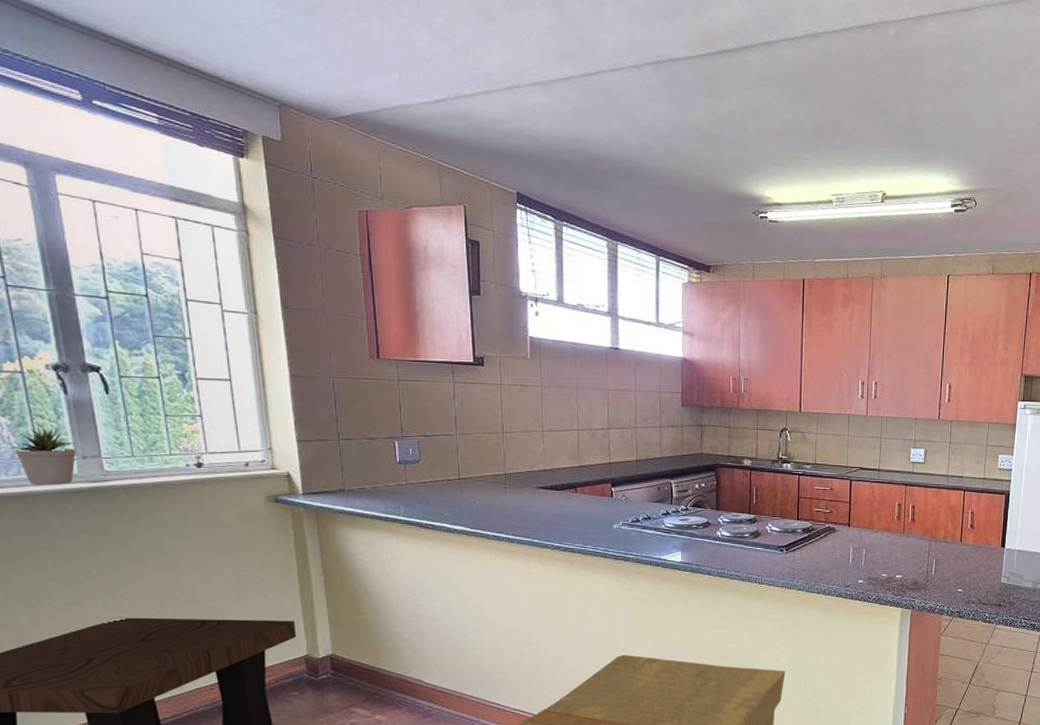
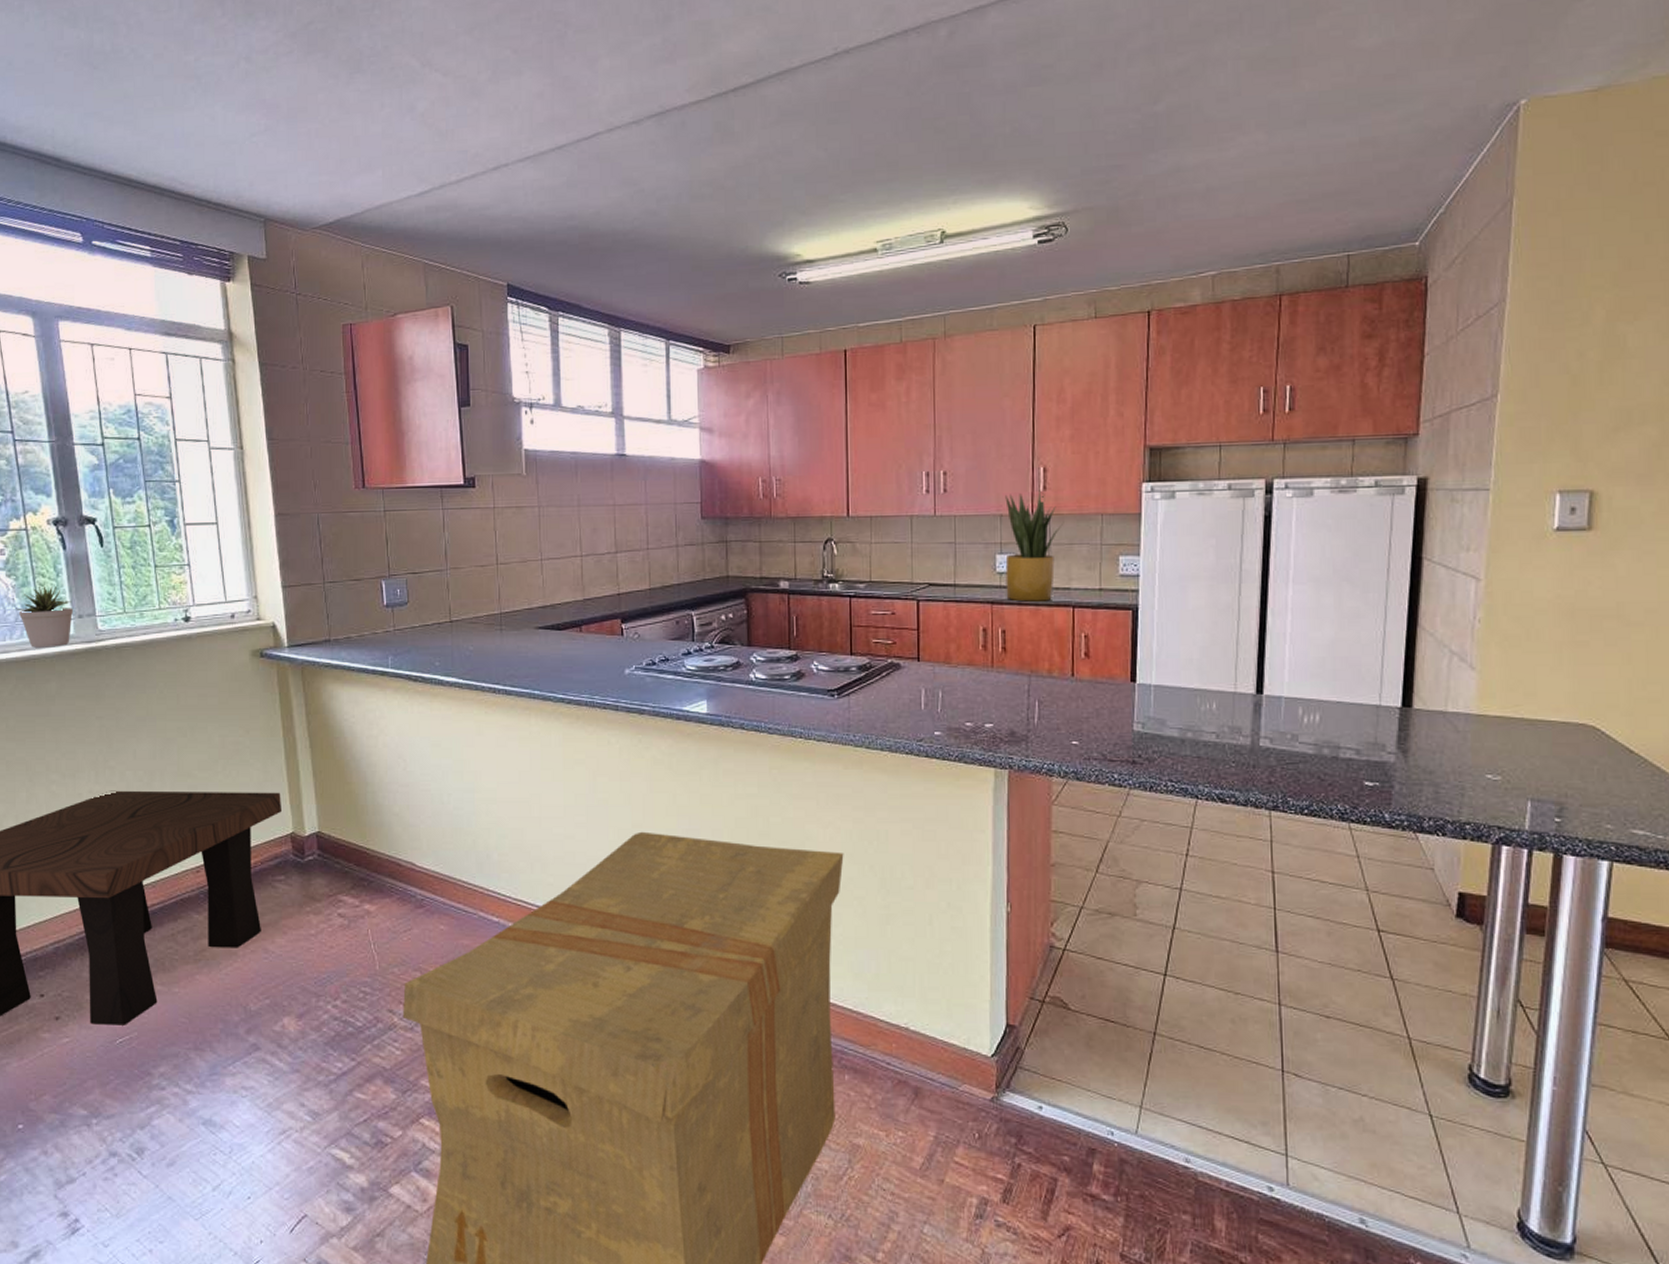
planter: none [916,400,961,485] -> present [1005,489,1064,602]

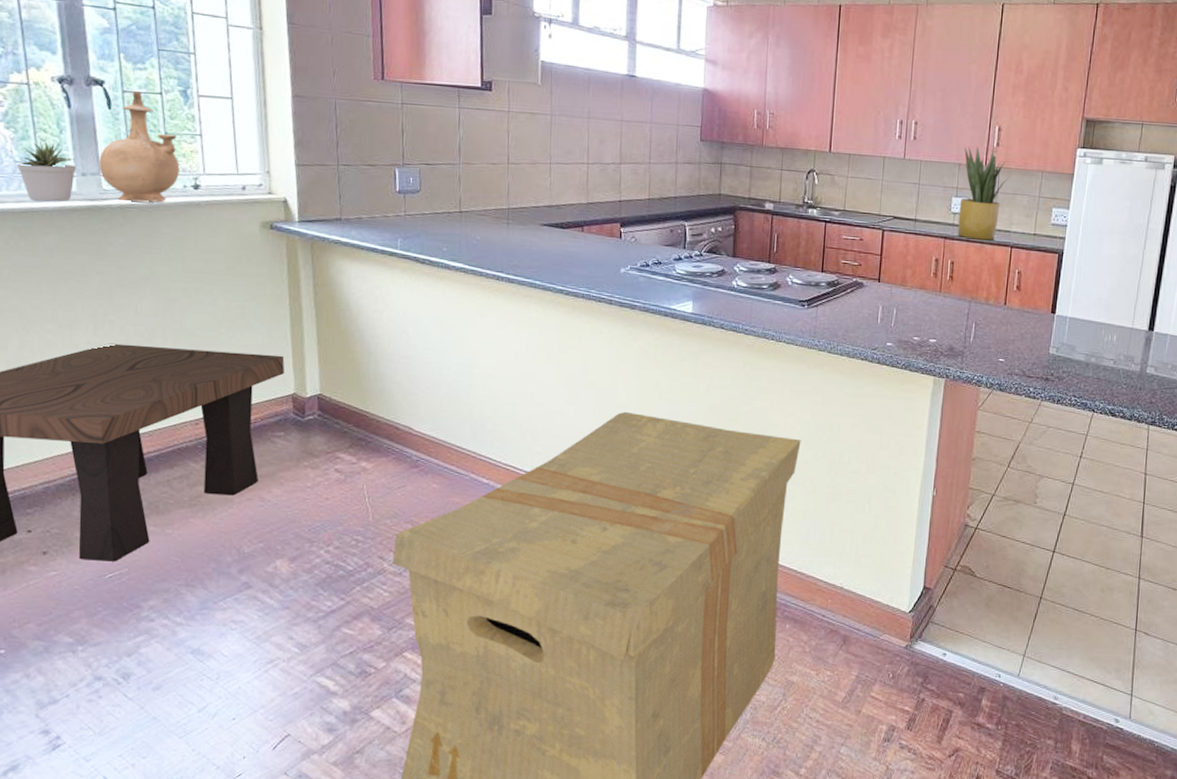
vase: none [94,526,170,641] -> present [99,91,180,203]

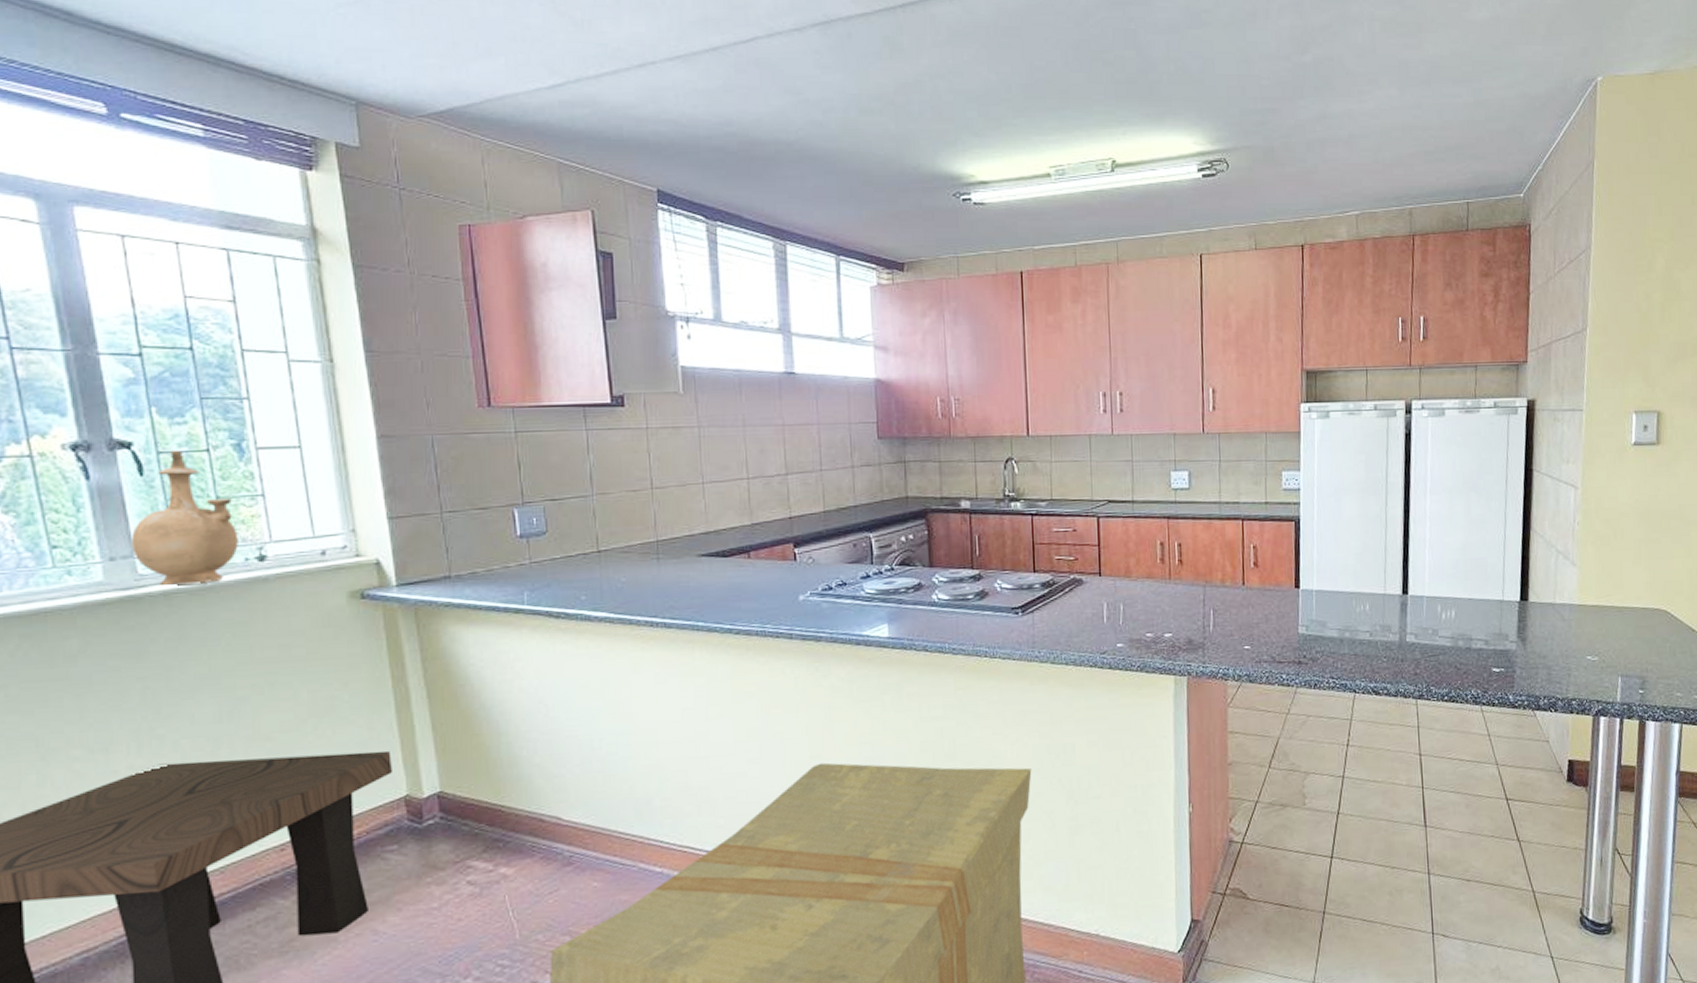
potted plant: present [14,140,76,202] -> none [16,523,101,599]
planter: present [957,145,1011,241] -> none [1178,409,1232,516]

